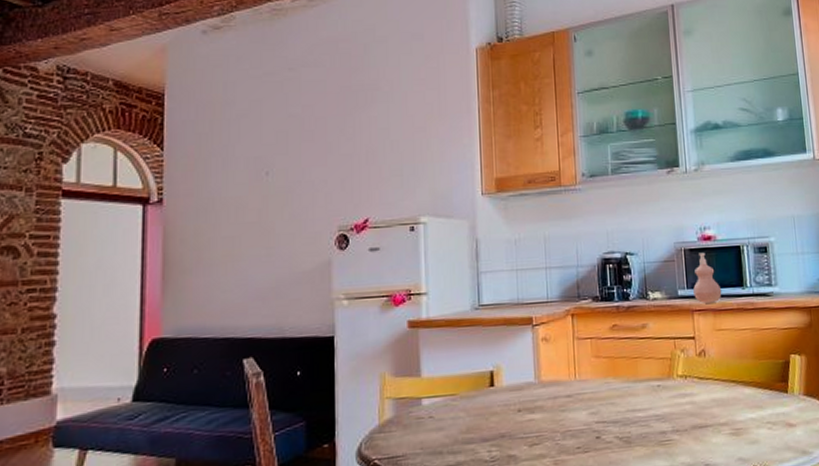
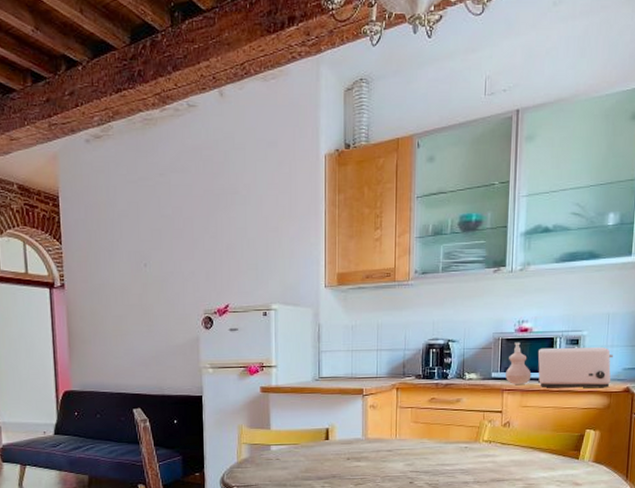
toaster: none [725,254,808,306] -> present [537,346,613,388]

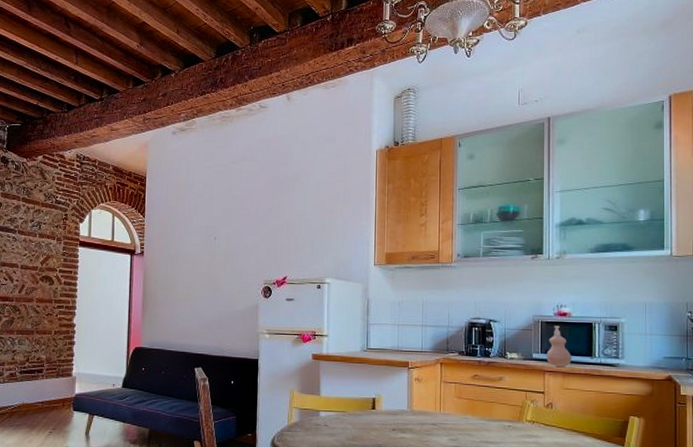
toaster: present [537,346,613,388] -> none [577,332,652,375]

